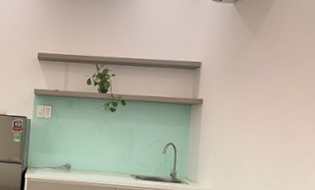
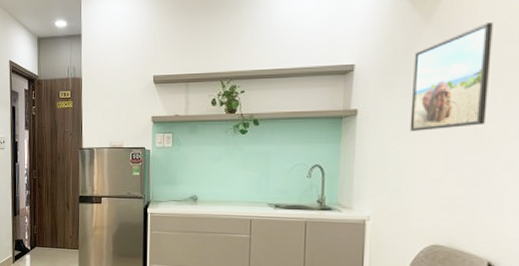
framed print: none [241,41,298,121] -> present [410,22,493,131]

